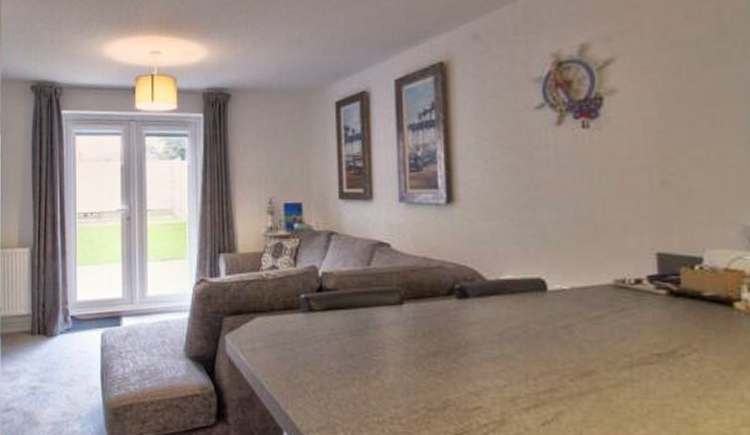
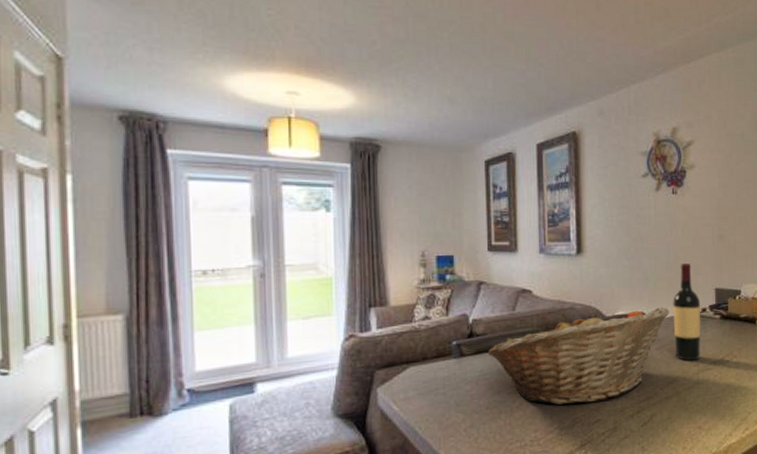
fruit basket: none [340,273,582,385] -> present [488,307,670,406]
wine bottle: none [587,218,634,349] -> present [673,263,701,361]

